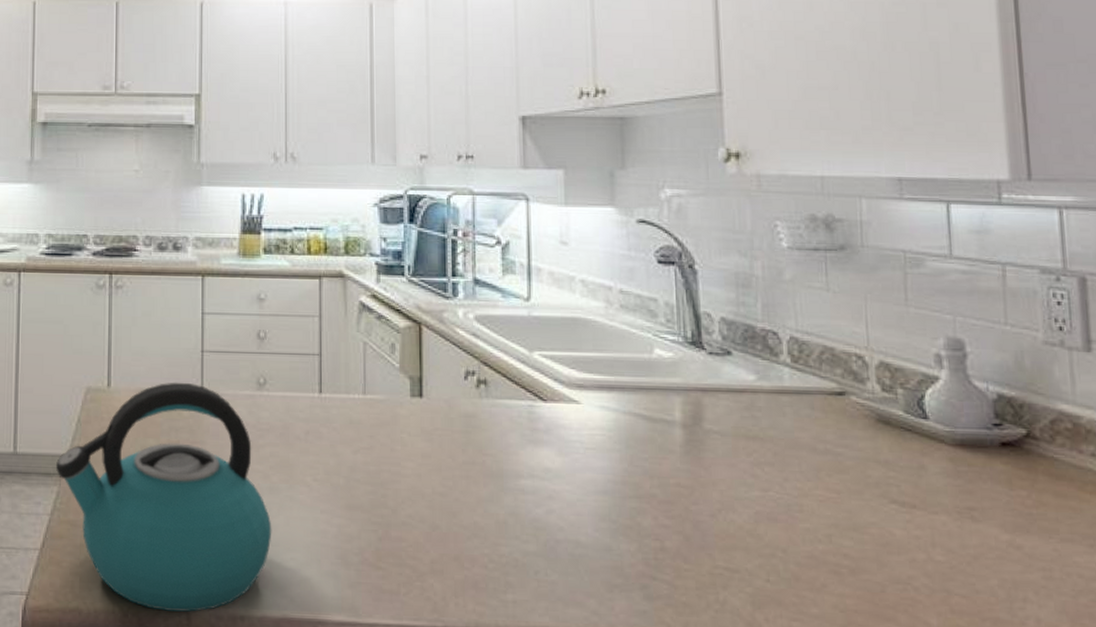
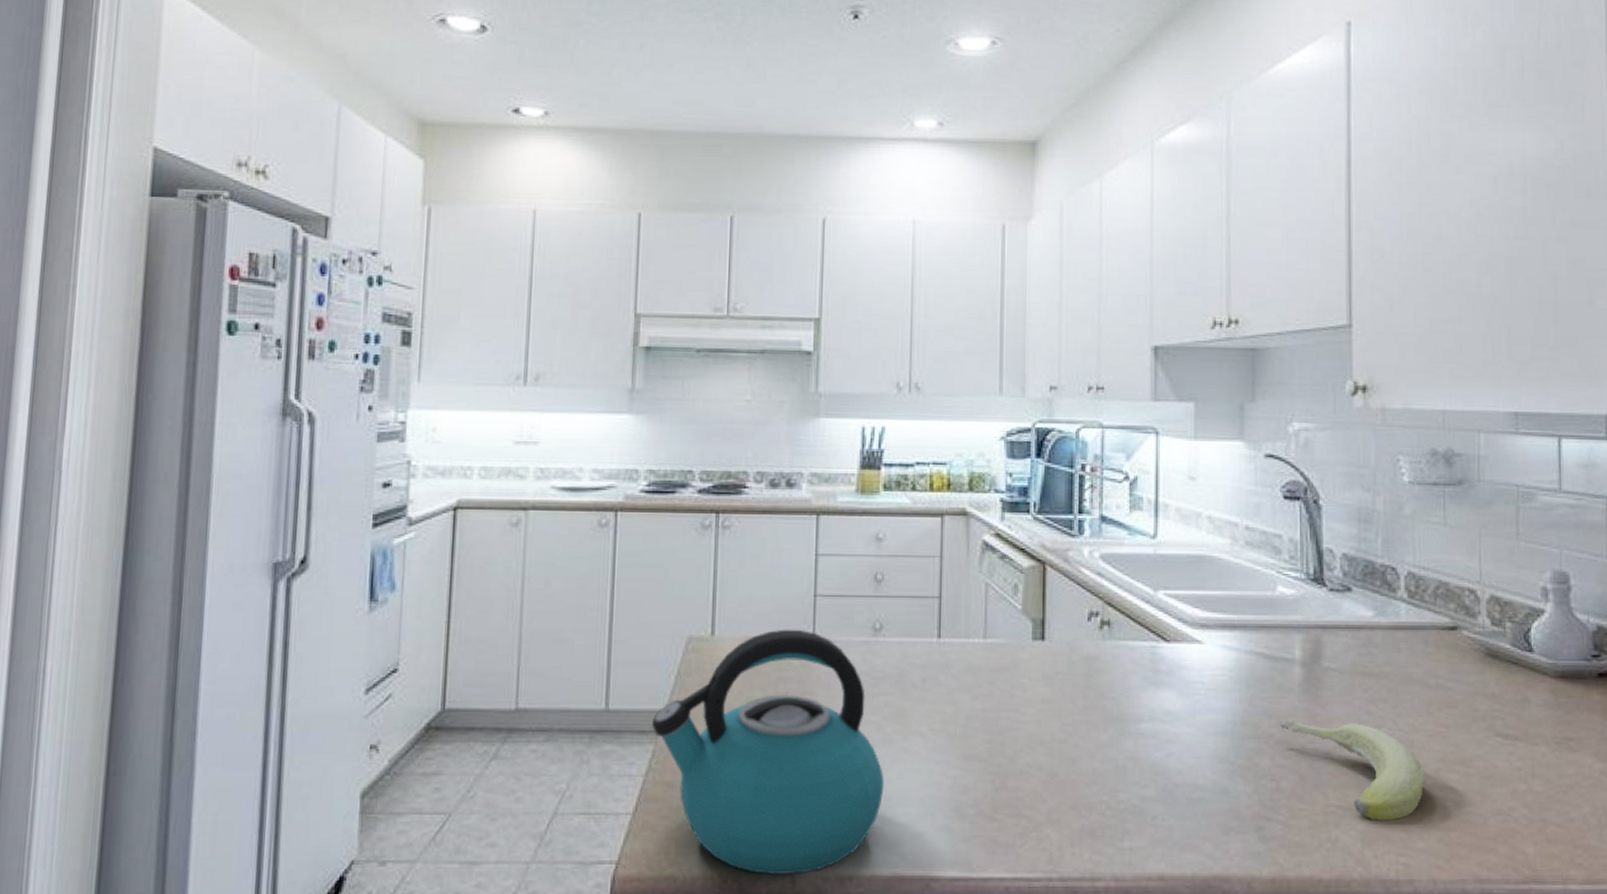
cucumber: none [662,481,816,586] -> present [1280,720,1425,822]

